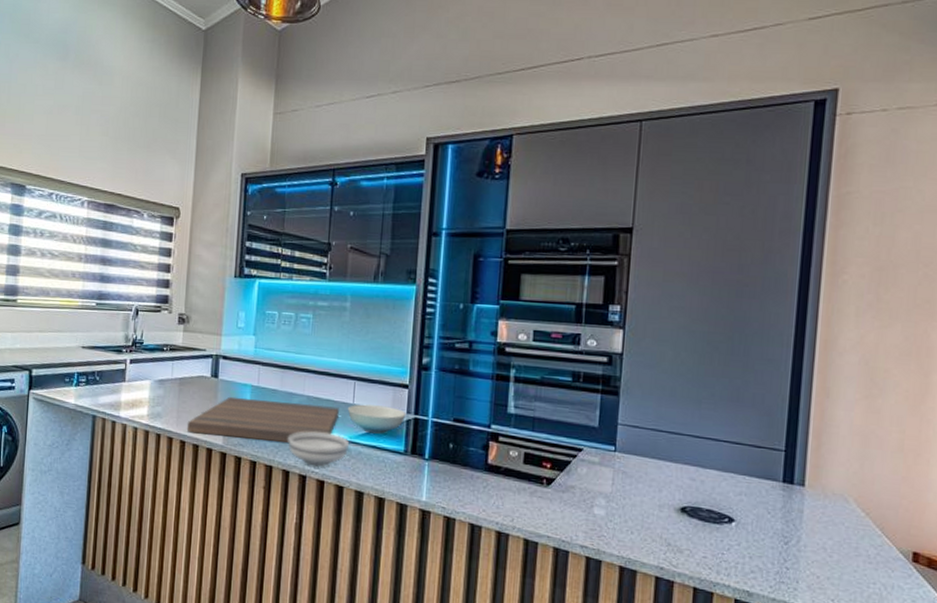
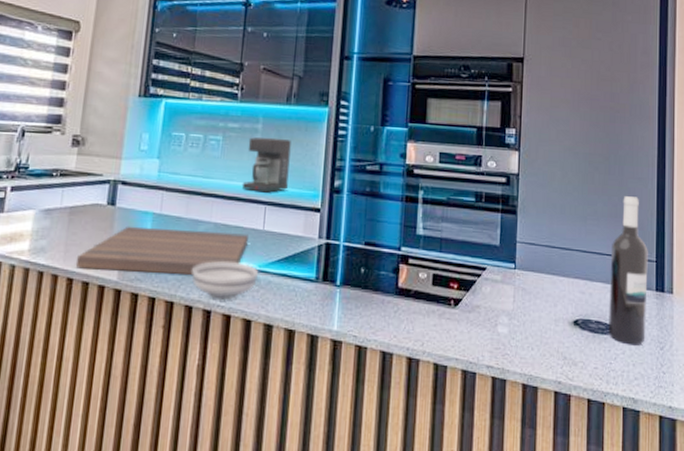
coffee maker: none [332,315,379,369] -> present [241,137,291,193]
bowl: present [347,404,406,434] -> none [257,230,318,261]
wine bottle: none [722,379,776,538] -> present [609,196,648,345]

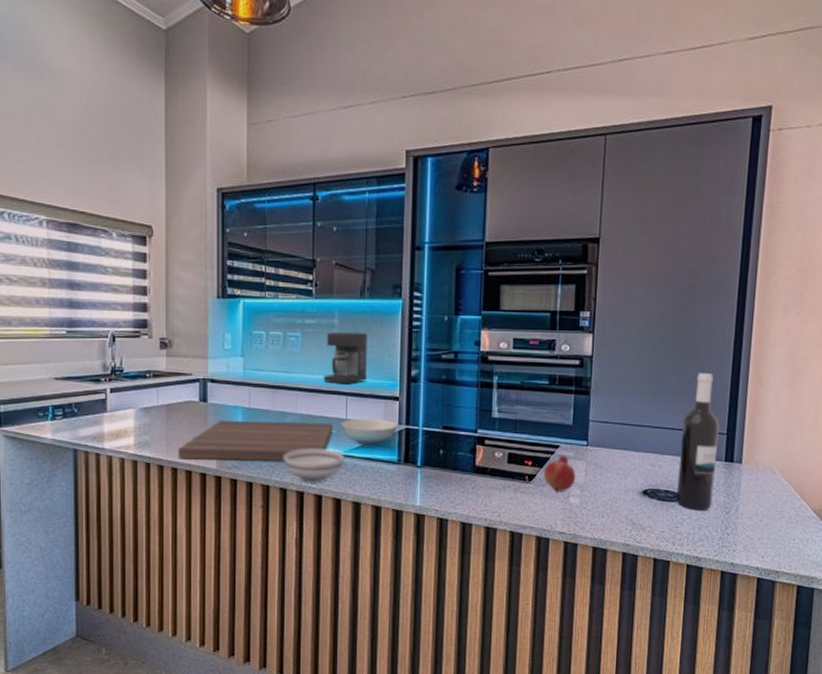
bowl: none [257,230,318,261] -> present [340,418,398,446]
fruit: none [469,278,504,319] -> present [543,455,576,491]

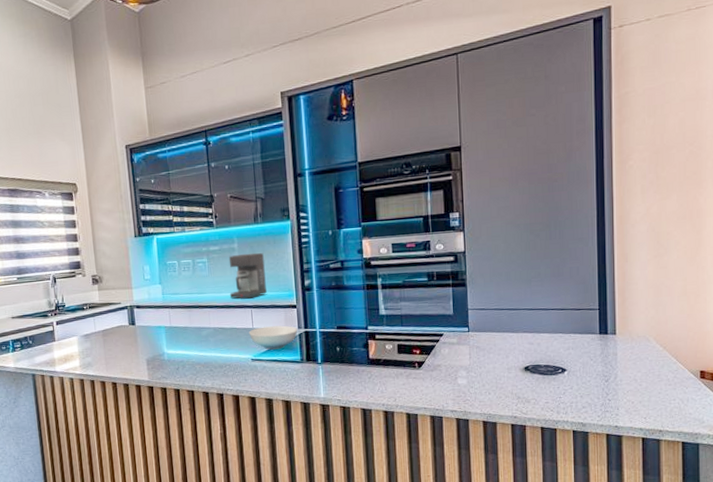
cutting board: present [177,420,333,462] -> none [115,333,242,375]
bowl: present [283,449,345,482] -> none [203,355,256,385]
fruit: present [543,455,576,491] -> none [431,342,461,374]
wine bottle: present [676,373,720,511] -> none [555,256,592,381]

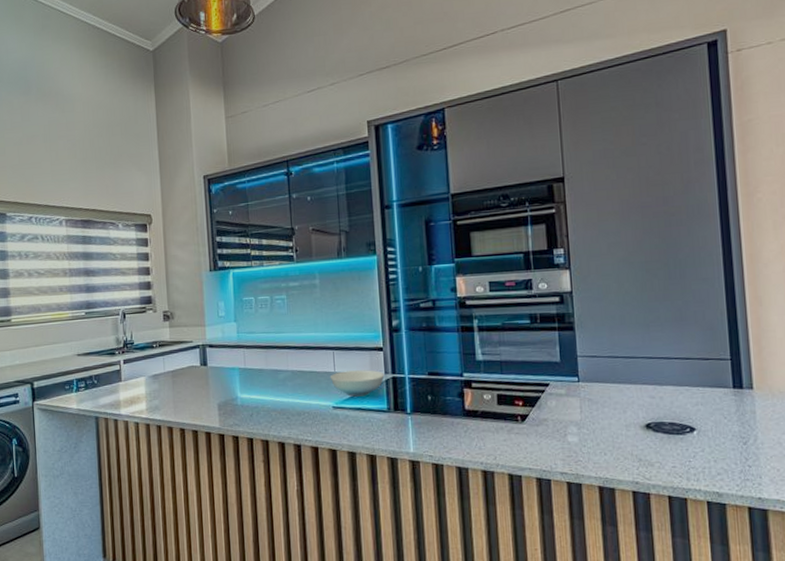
coffee maker: present [228,252,267,299] -> none [309,289,350,340]

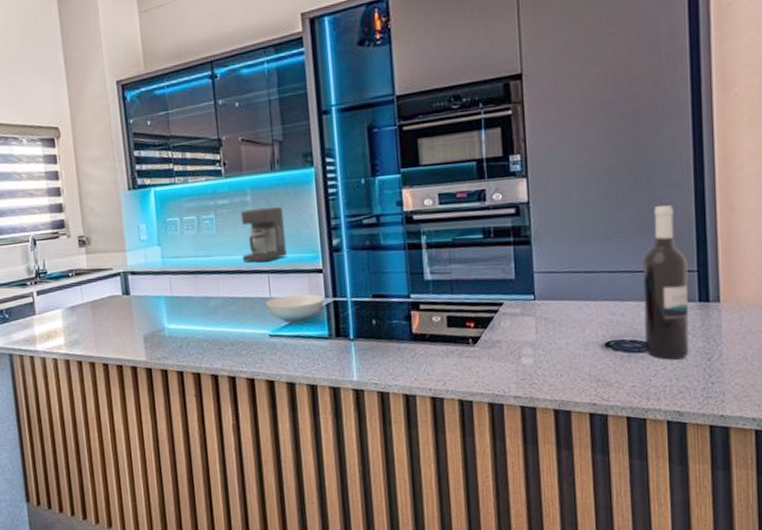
coffee maker: none [309,289,350,340] -> present [240,206,287,263]
wine bottle: none [679,298,726,443] -> present [643,205,689,360]

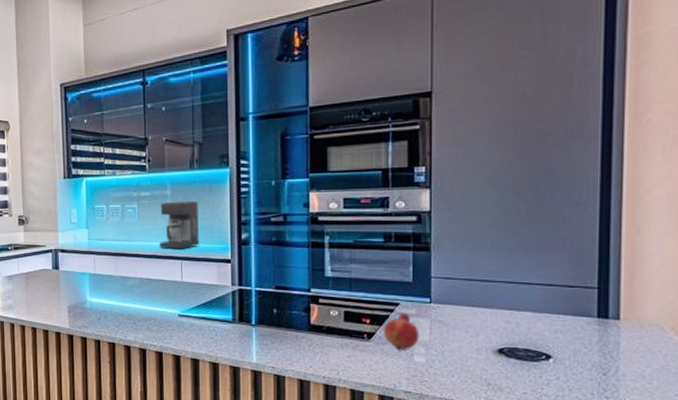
bowl: present [265,294,325,324] -> none [177,281,231,306]
fruit: none [488,312,526,352] -> present [383,312,420,350]
wine bottle: present [643,205,689,360] -> none [539,223,588,371]

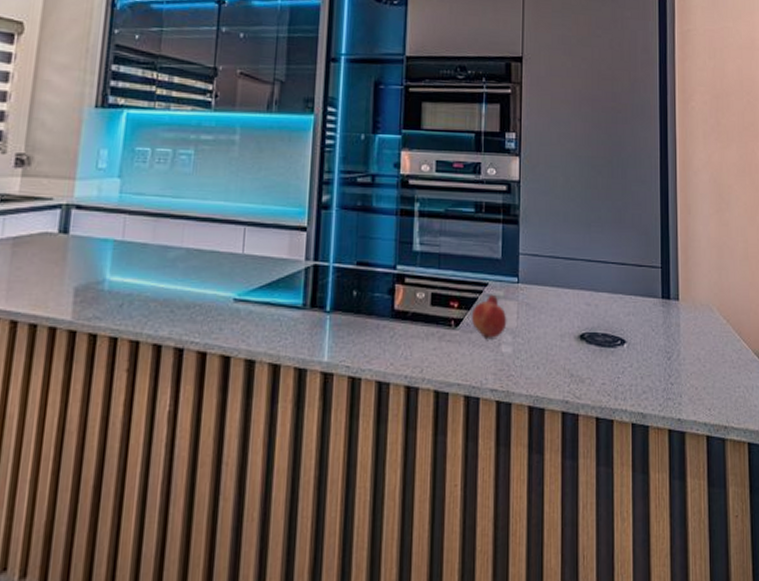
coffee maker: present [159,201,199,250] -> none [217,149,273,212]

